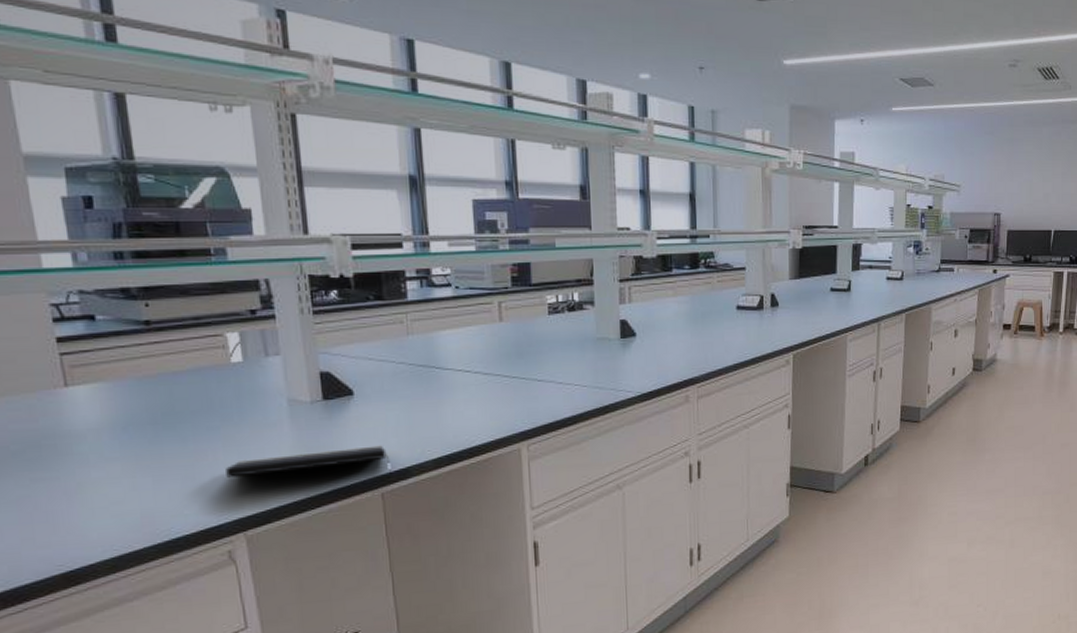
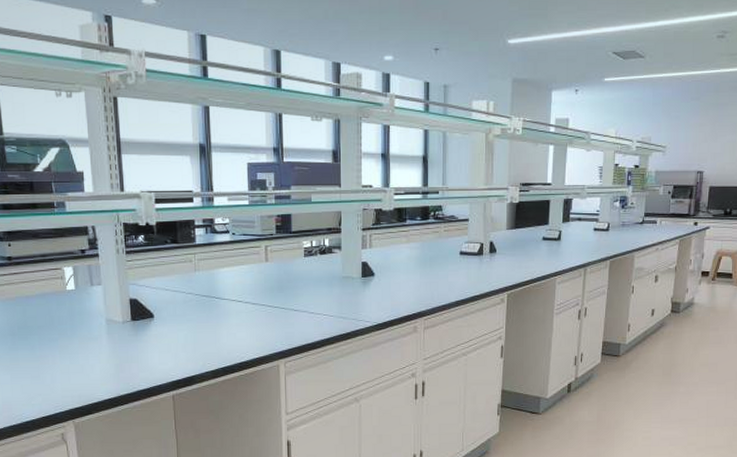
notepad: present [226,445,391,478] -> none [61,358,180,382]

